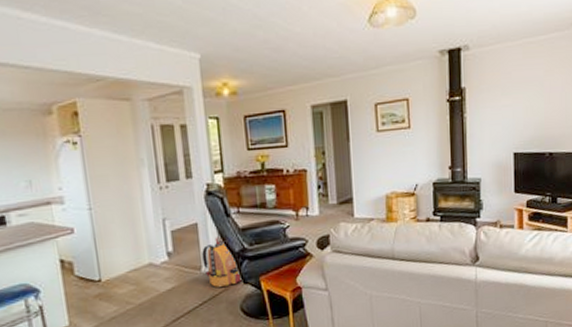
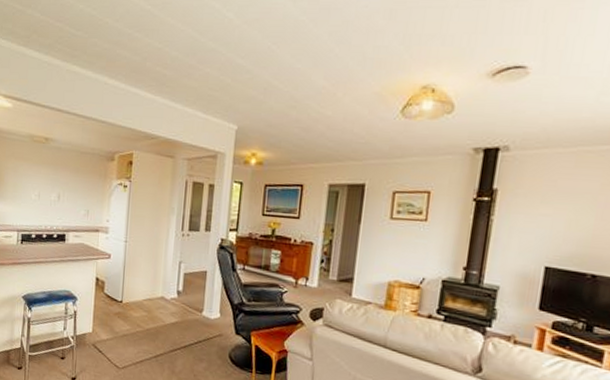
backpack: present [202,237,242,287] -> none [204,287,235,333]

